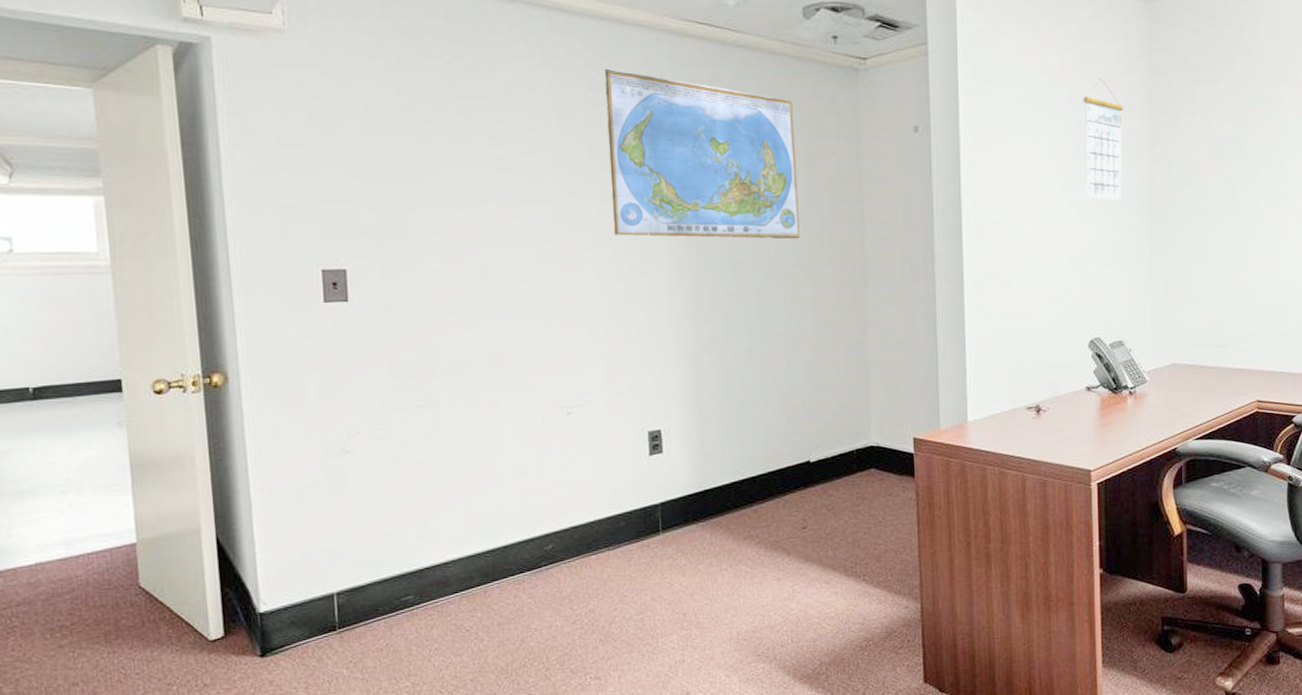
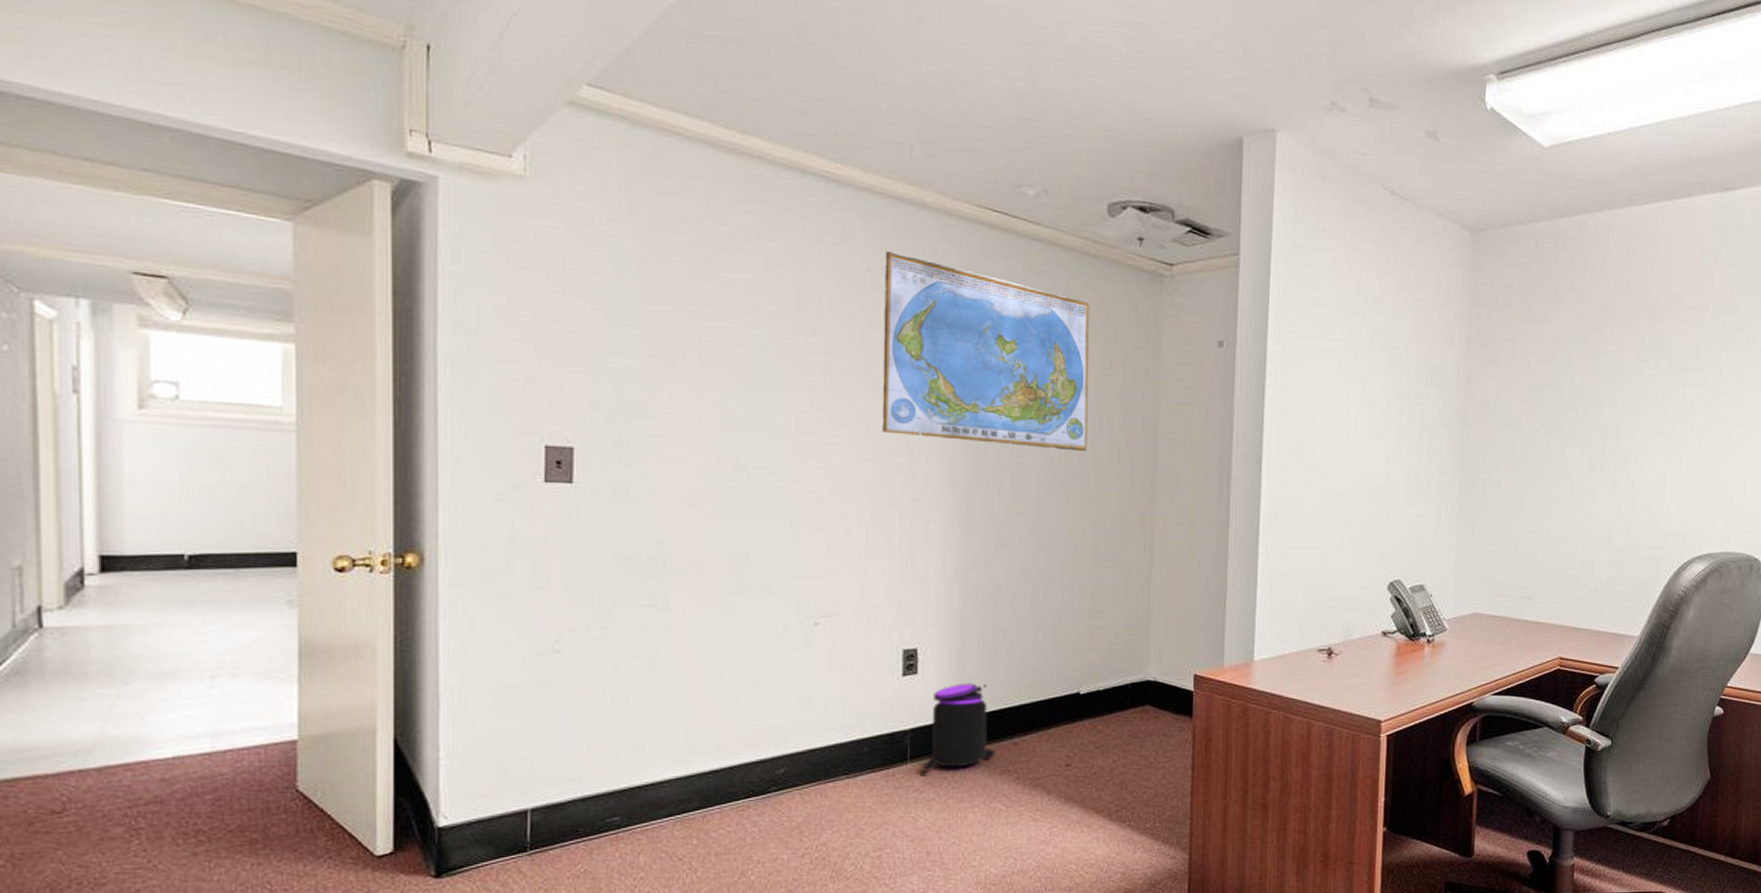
trash can: none [673,458,738,545] -> present [921,683,995,776]
calendar: present [1083,78,1123,200] -> none [1396,306,1441,436]

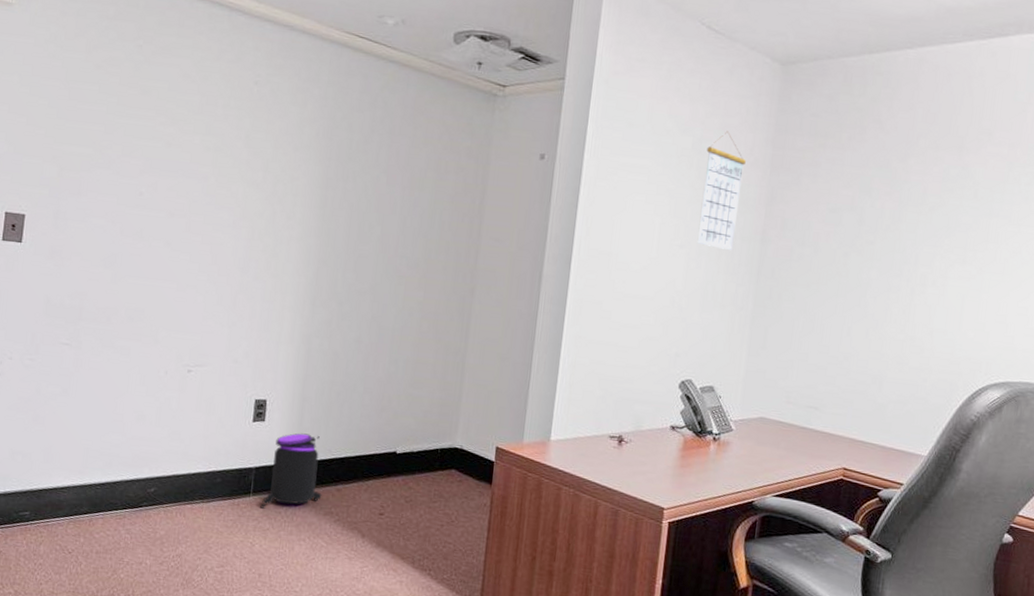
world map: present [882,250,1090,452] -> none [254,67,432,244]
calendar: none [1396,306,1441,436] -> present [697,131,746,250]

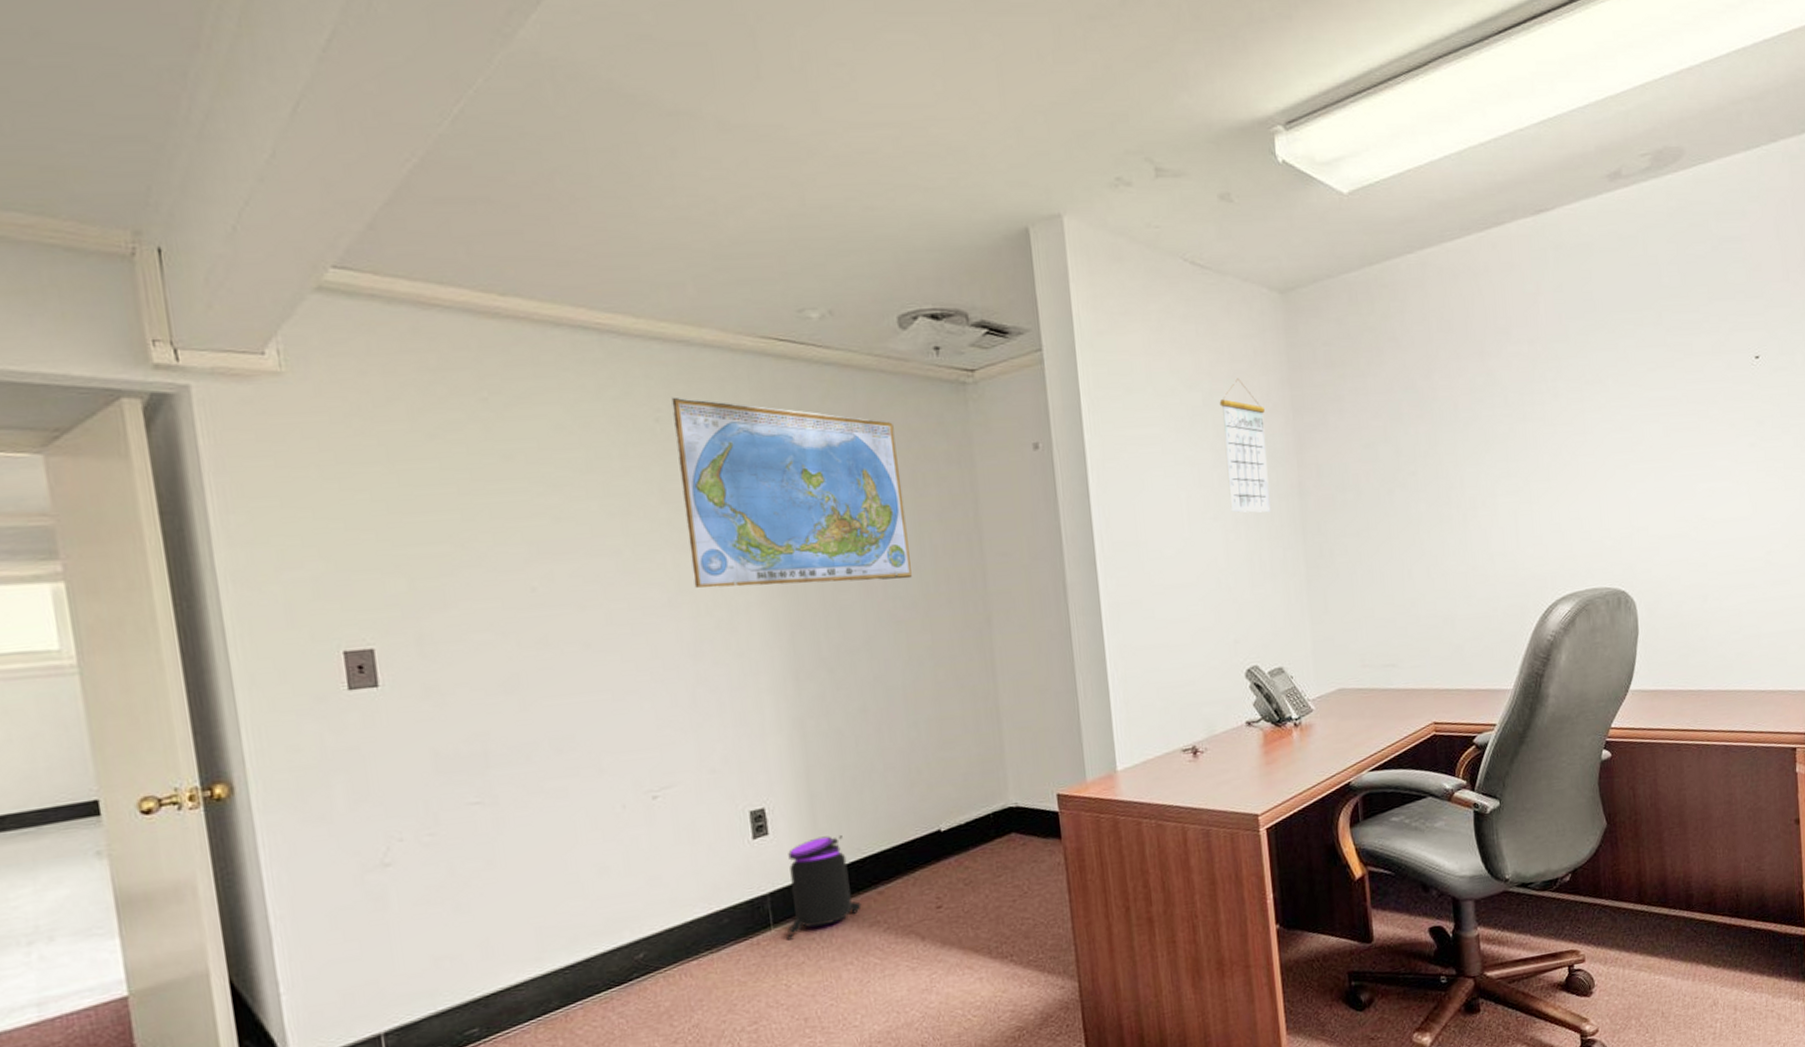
world map: none [254,67,432,244] -> present [671,397,912,588]

